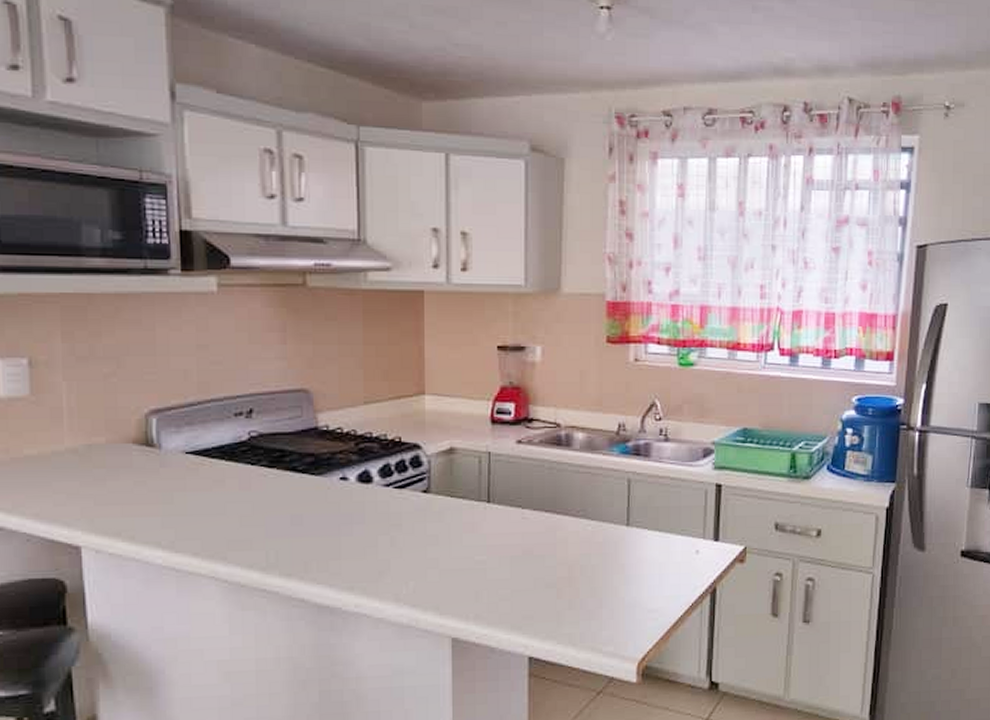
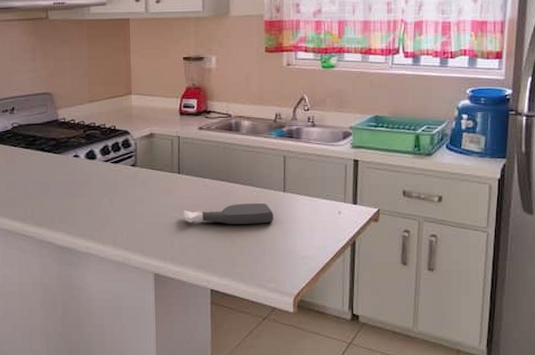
spray bottle: none [492,540,614,570] -> present [183,203,274,224]

